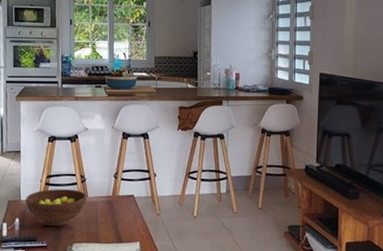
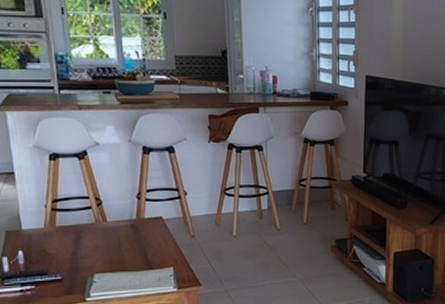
fruit bowl: present [25,189,87,227] -> none [27,214,105,258]

